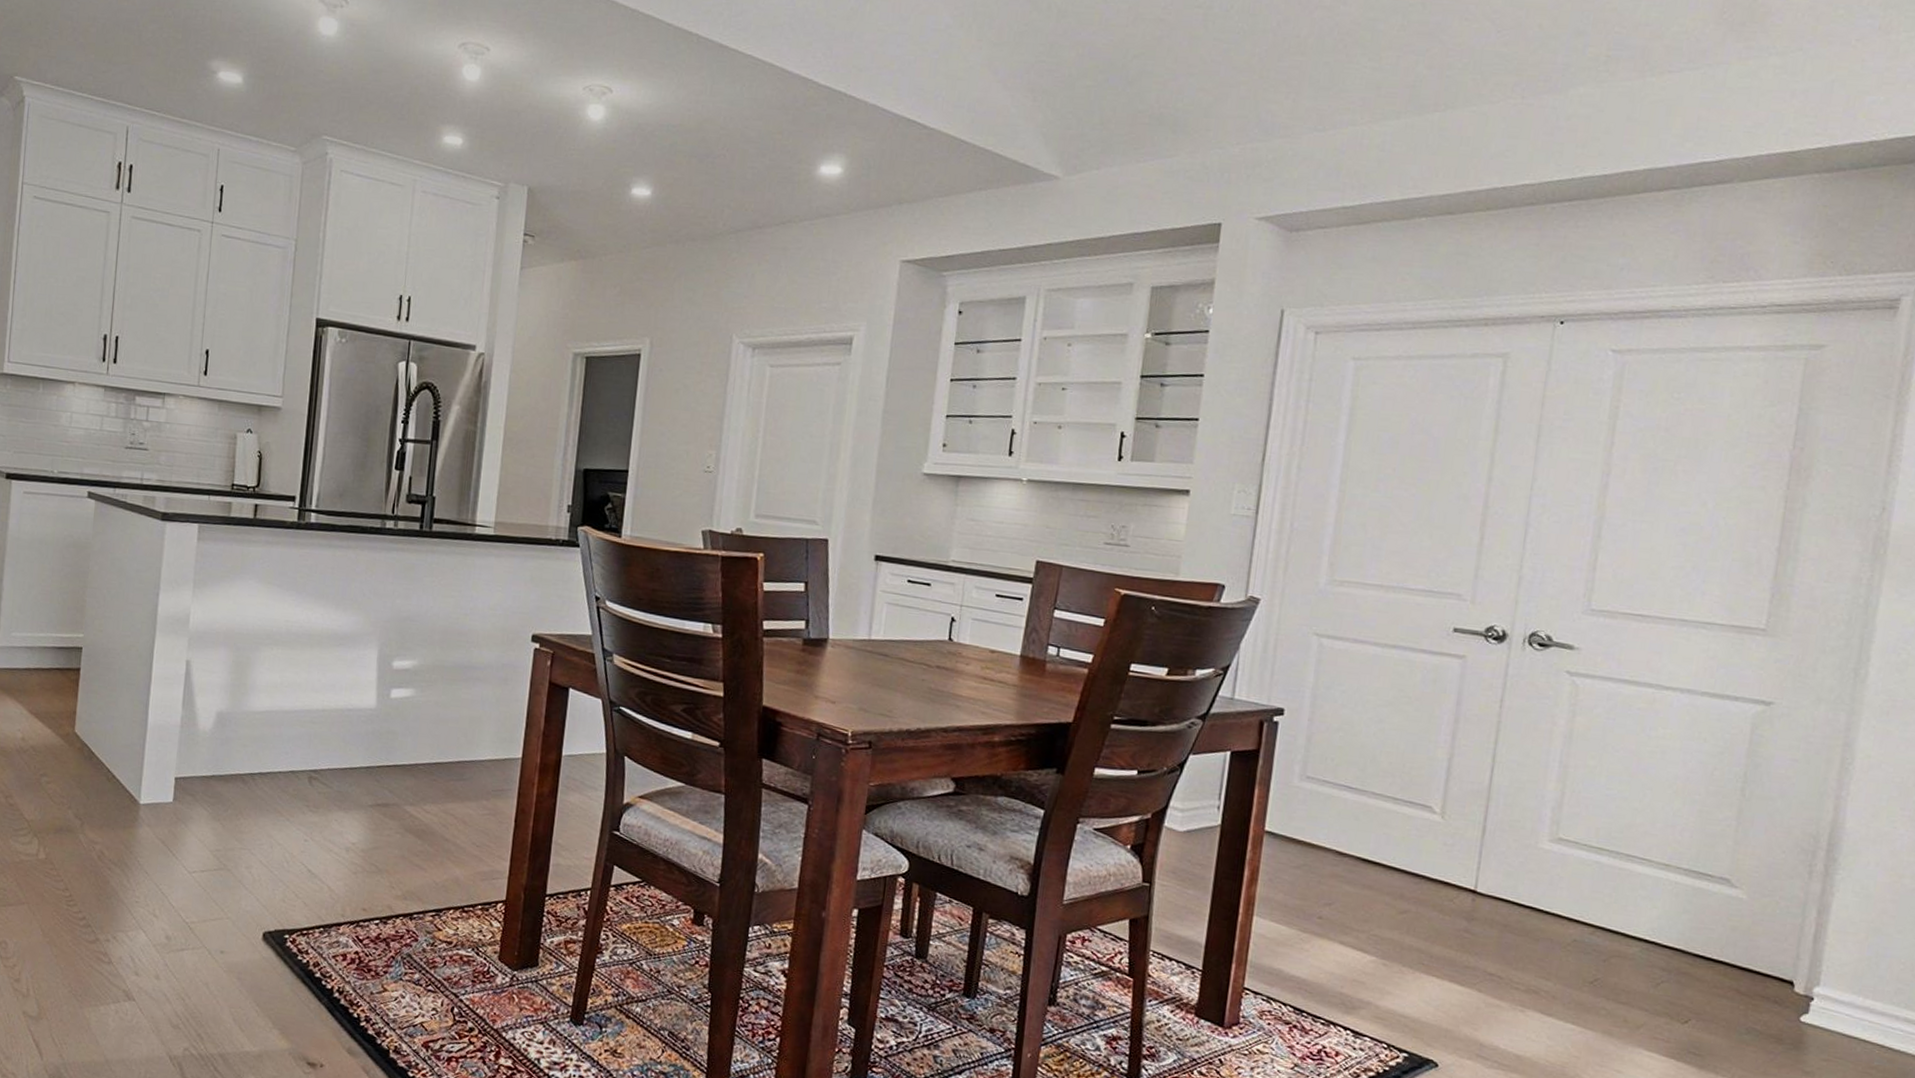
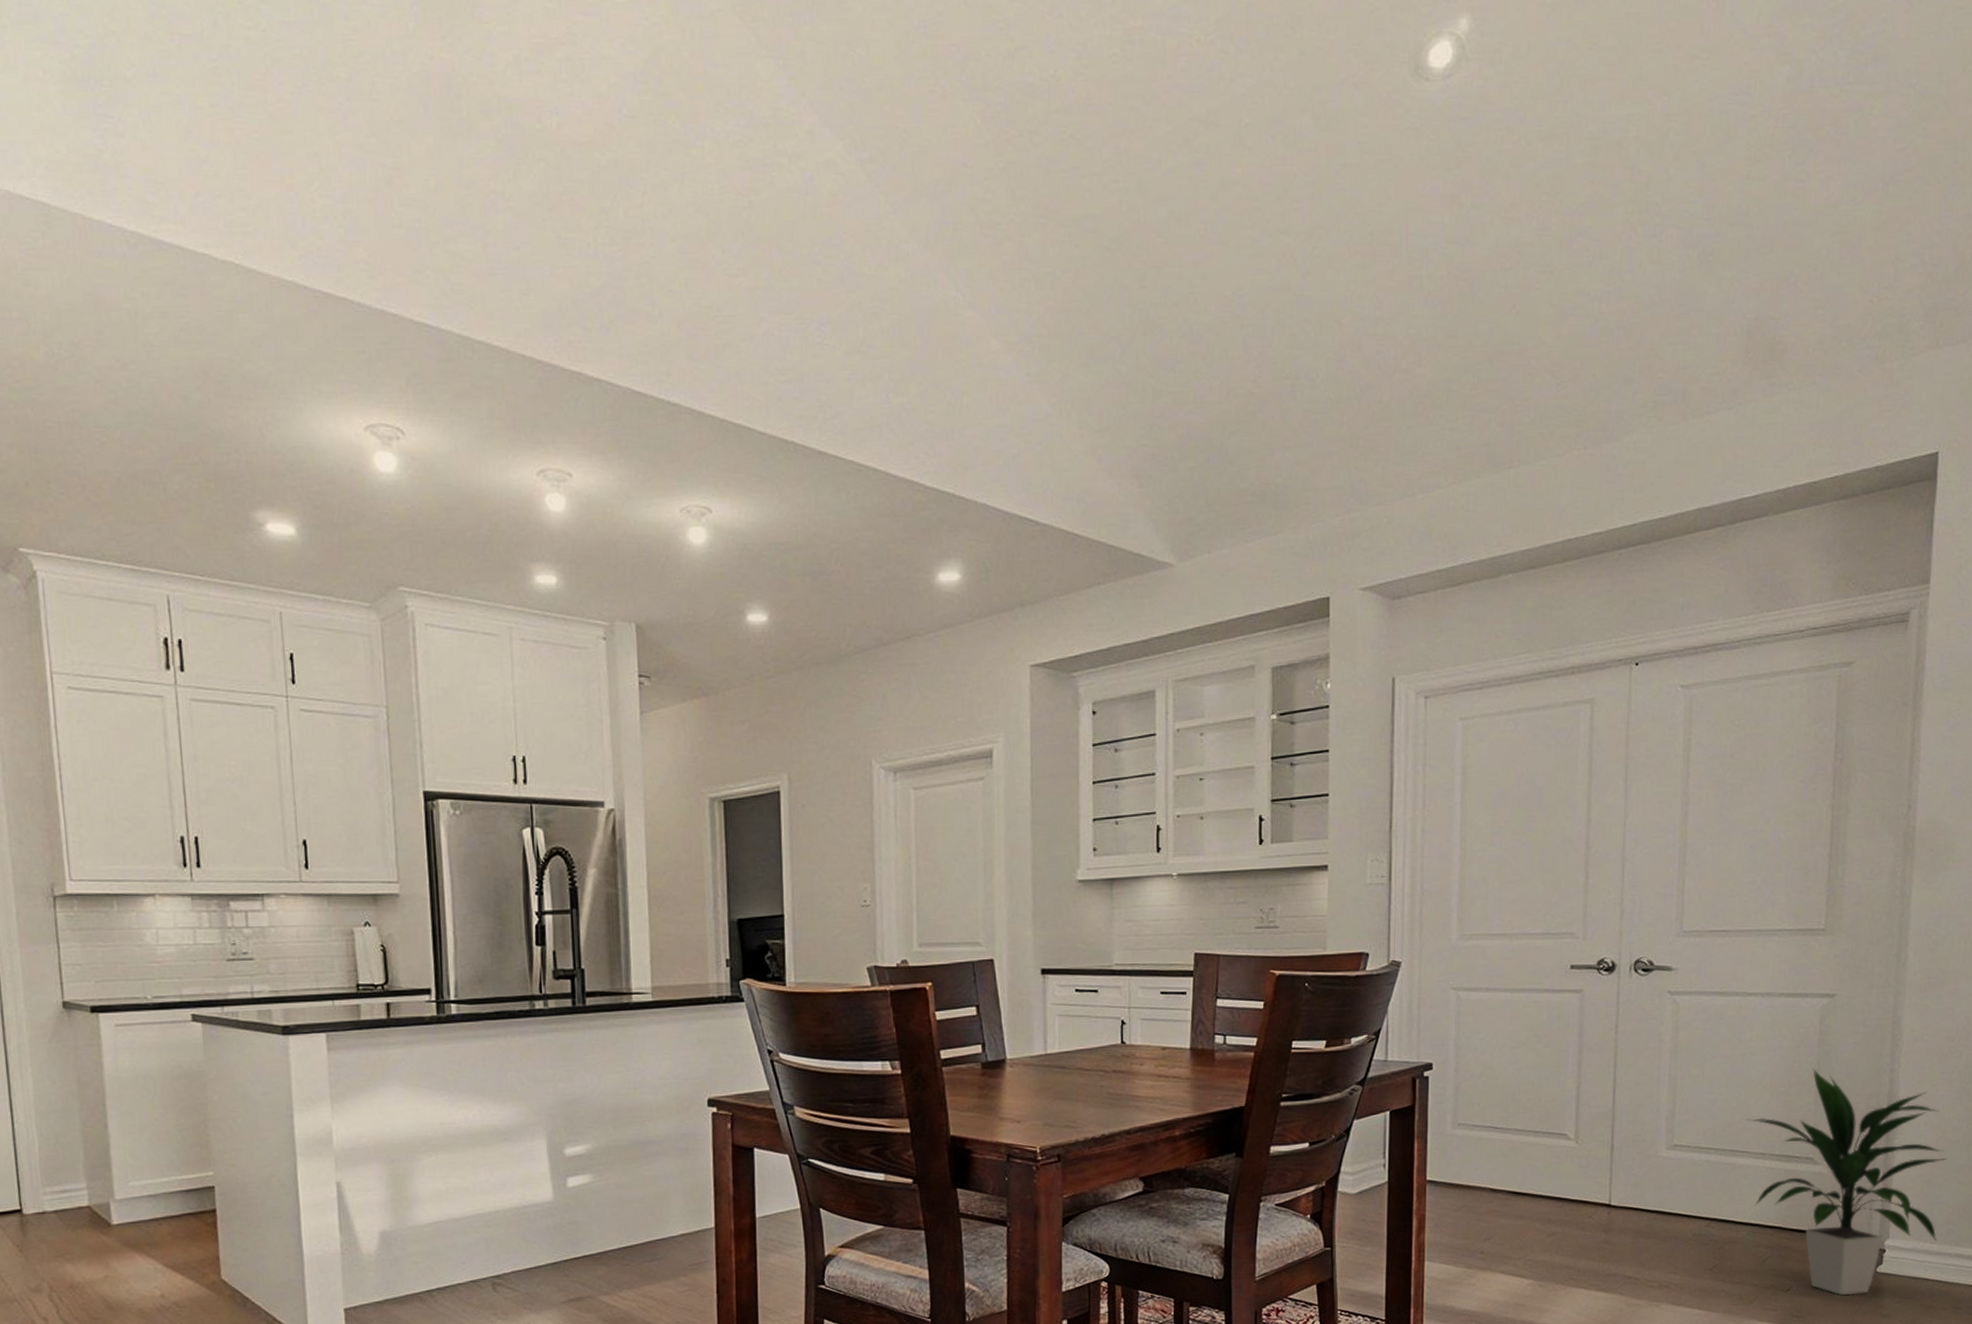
indoor plant: none [1646,780,1902,1043] -> present [1744,1068,1947,1295]

